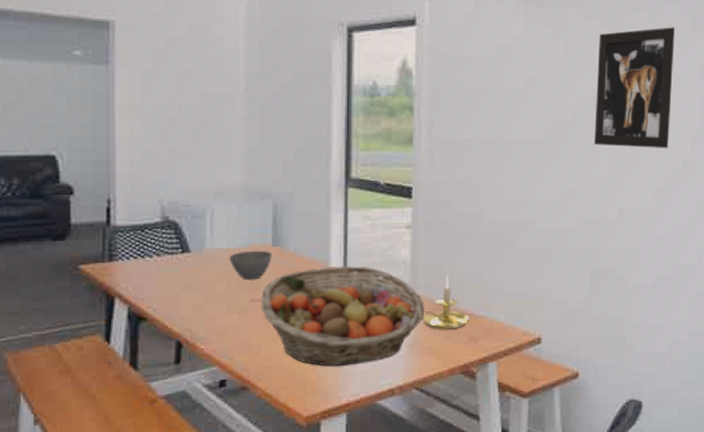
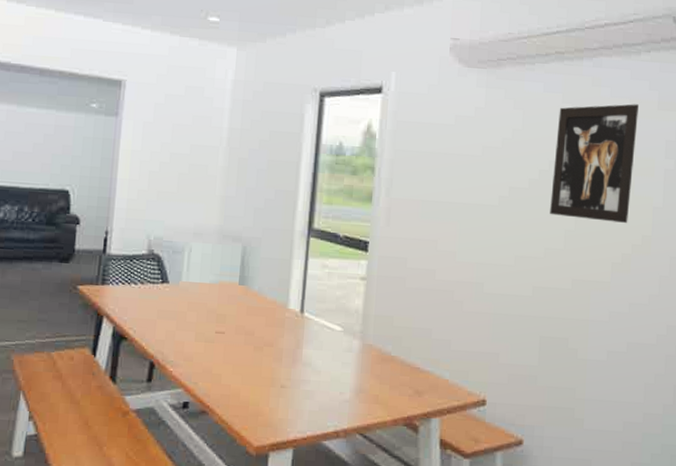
bowl: present [229,250,272,280] -> none [201,286,238,314]
fruit basket: present [261,266,426,367] -> none [224,308,374,403]
candle holder: present [423,274,470,330] -> none [371,327,416,381]

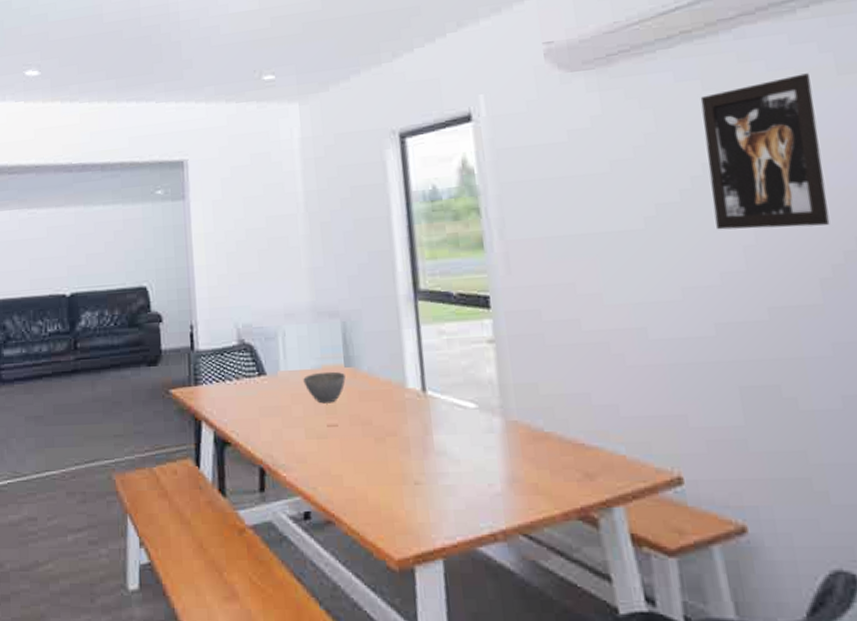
bowl: none [201,286,238,314] -> present [303,371,346,404]

